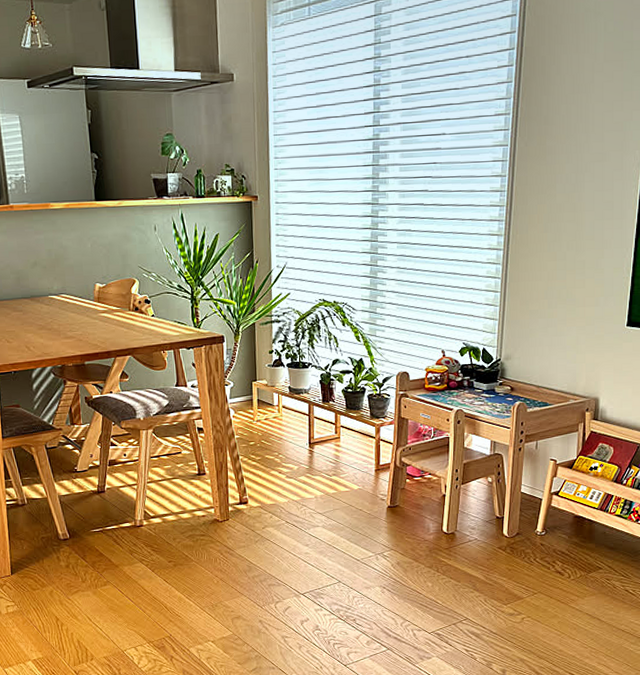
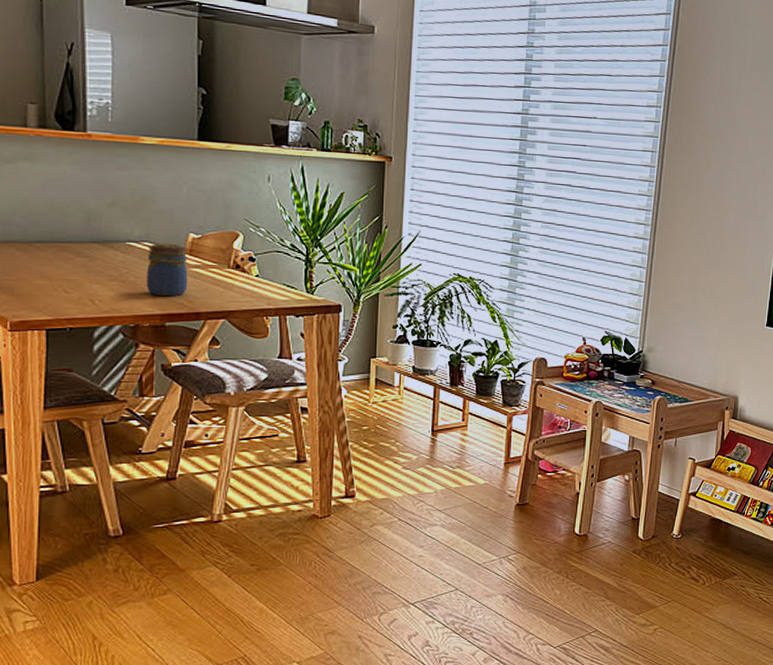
jar: none [65,293,99,340] -> present [146,243,188,297]

